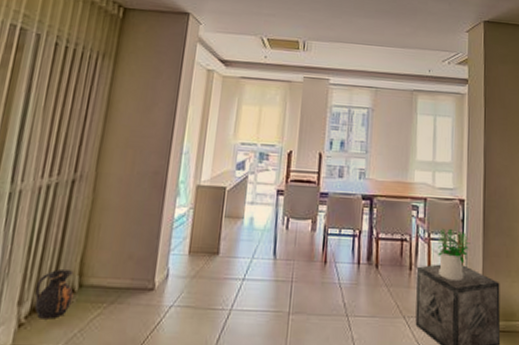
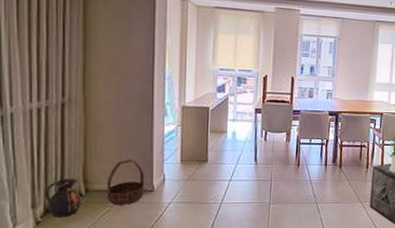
basket: none [101,248,147,307] -> present [107,159,145,205]

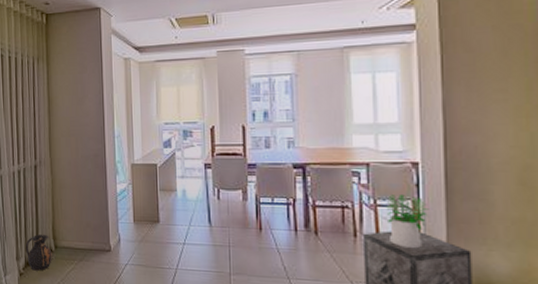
basket: present [107,159,145,205] -> none [71,218,103,263]

